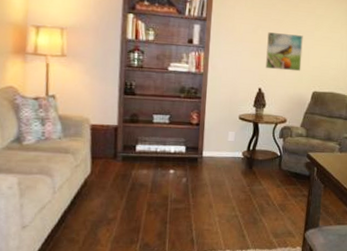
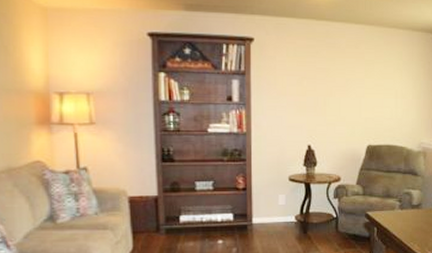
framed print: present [266,31,303,72] -> none [314,82,353,124]

